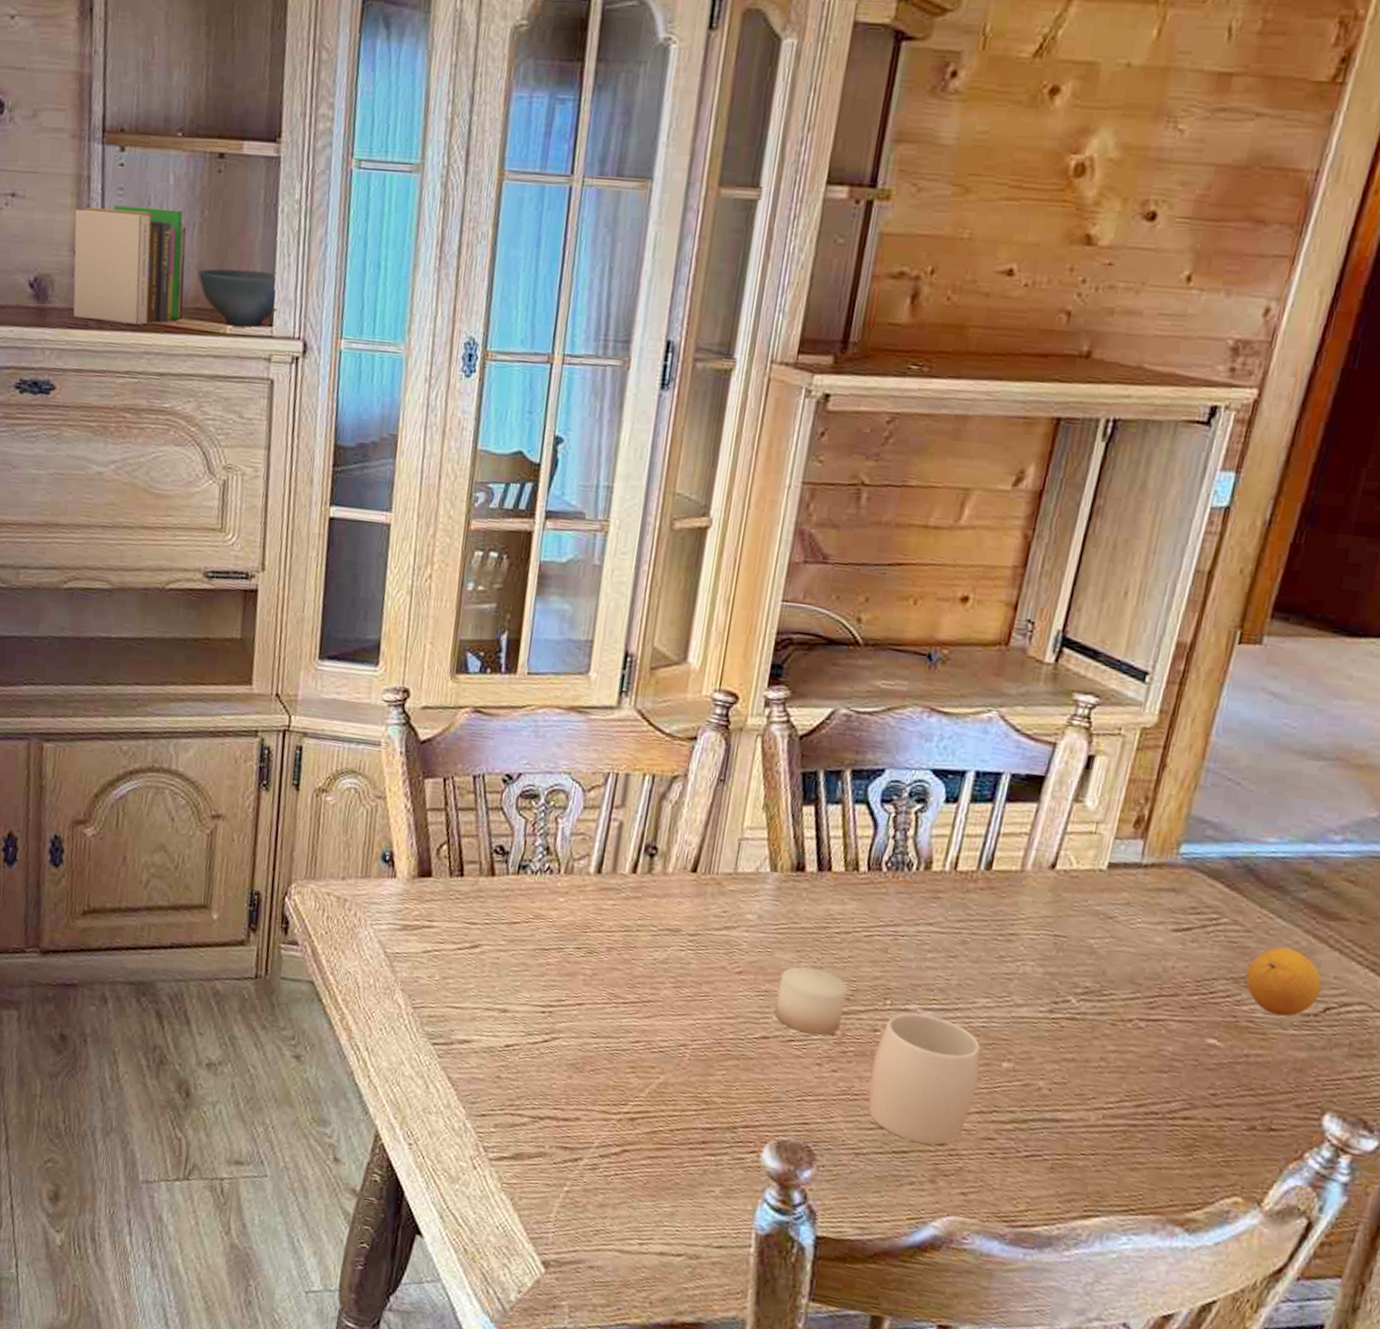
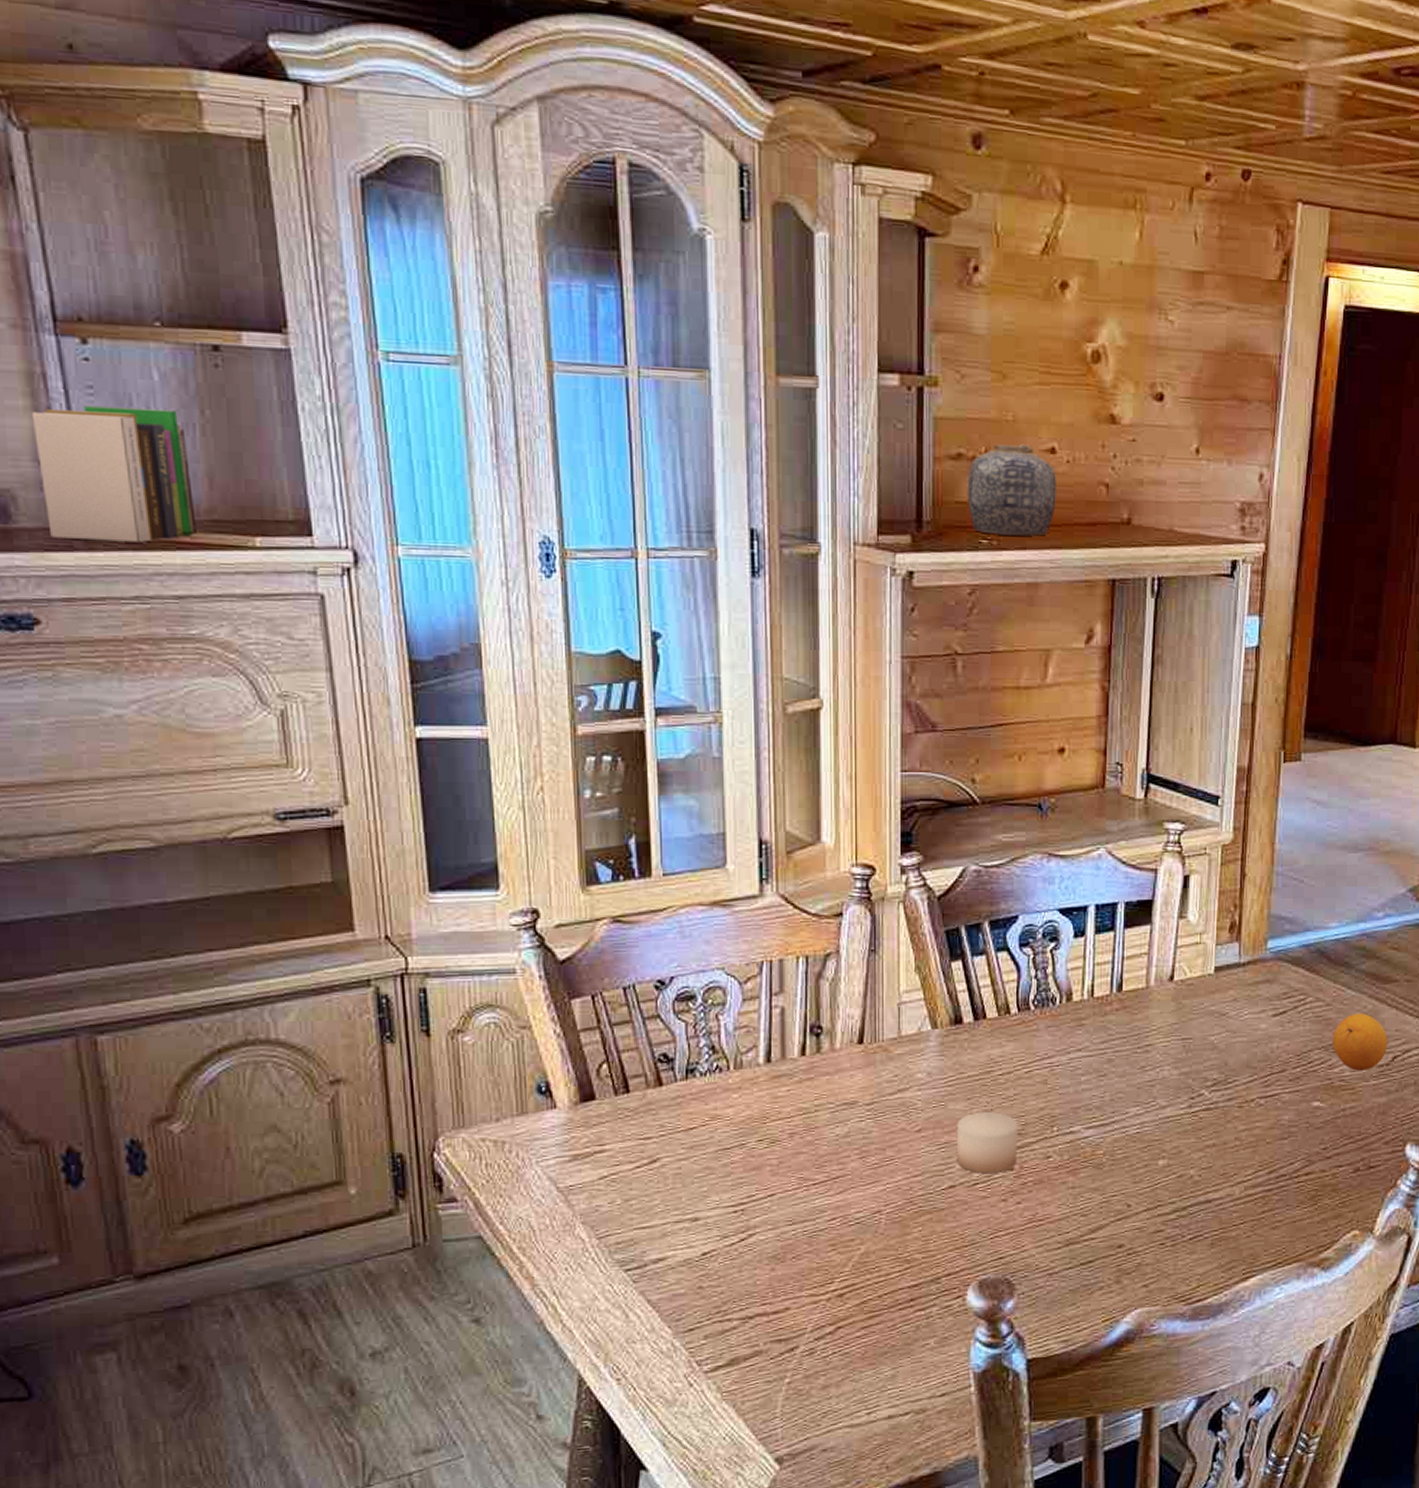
bowl: present [197,268,277,328] -> none [206,474,315,539]
mug: present [868,1013,981,1145] -> none [1051,1132,1142,1250]
decorative jar: none [901,262,1010,365] -> present [967,443,1058,536]

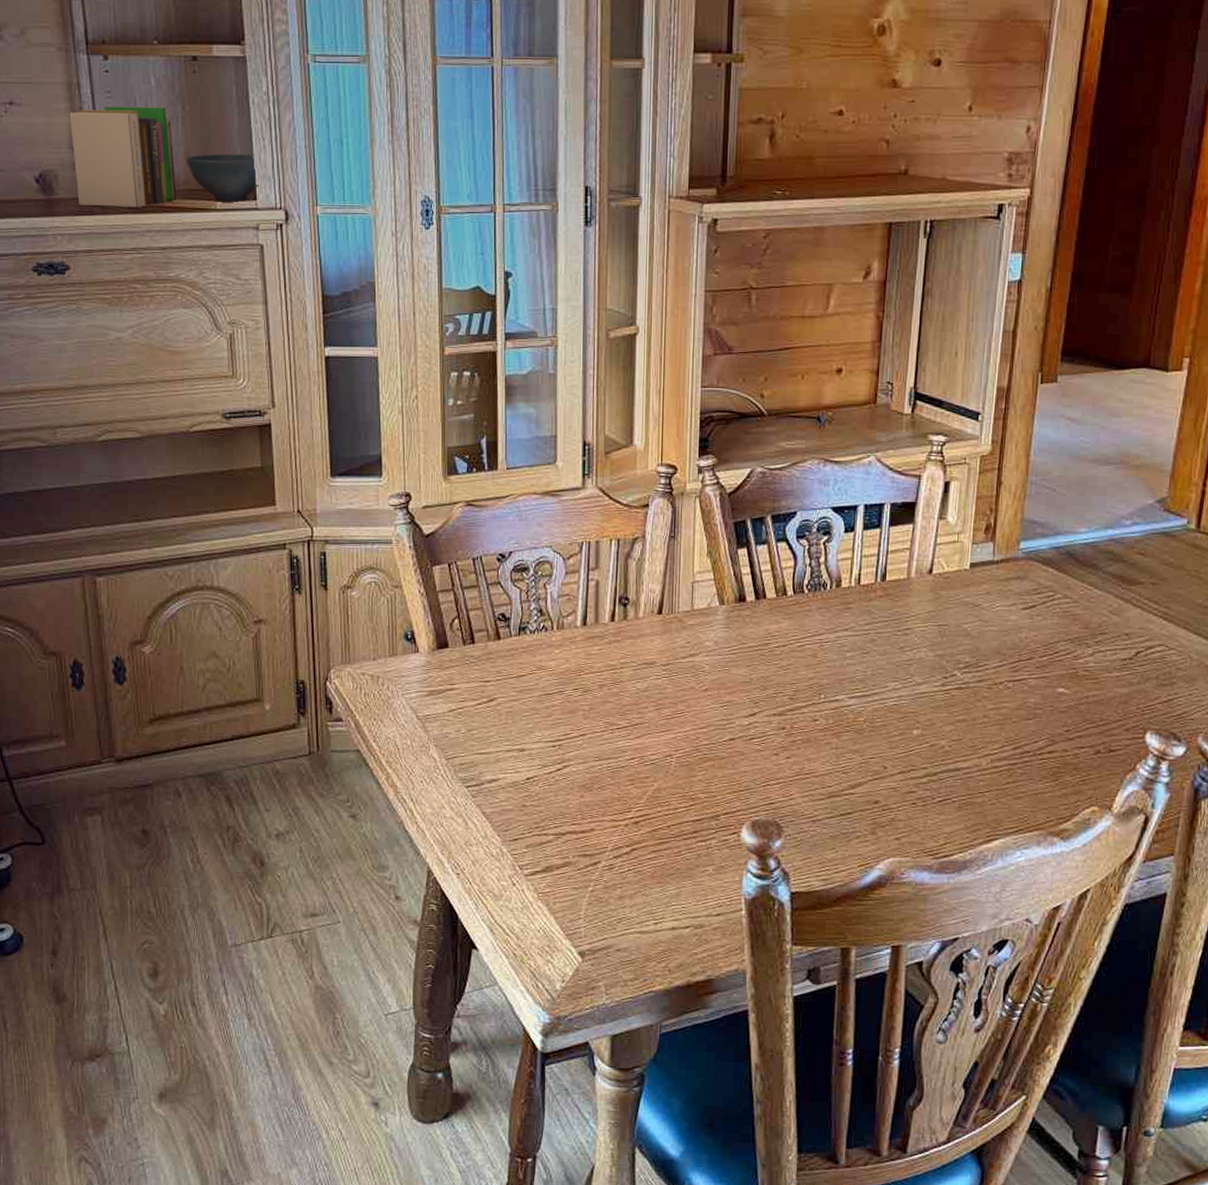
bowl: none [206,474,315,539] -> present [185,154,259,202]
candle: present [956,1111,1018,1173] -> none [736,677,790,730]
decorative jar: present [967,443,1058,536] -> none [765,108,844,187]
fruit: present [1332,1012,1388,1071] -> none [1078,610,1132,663]

